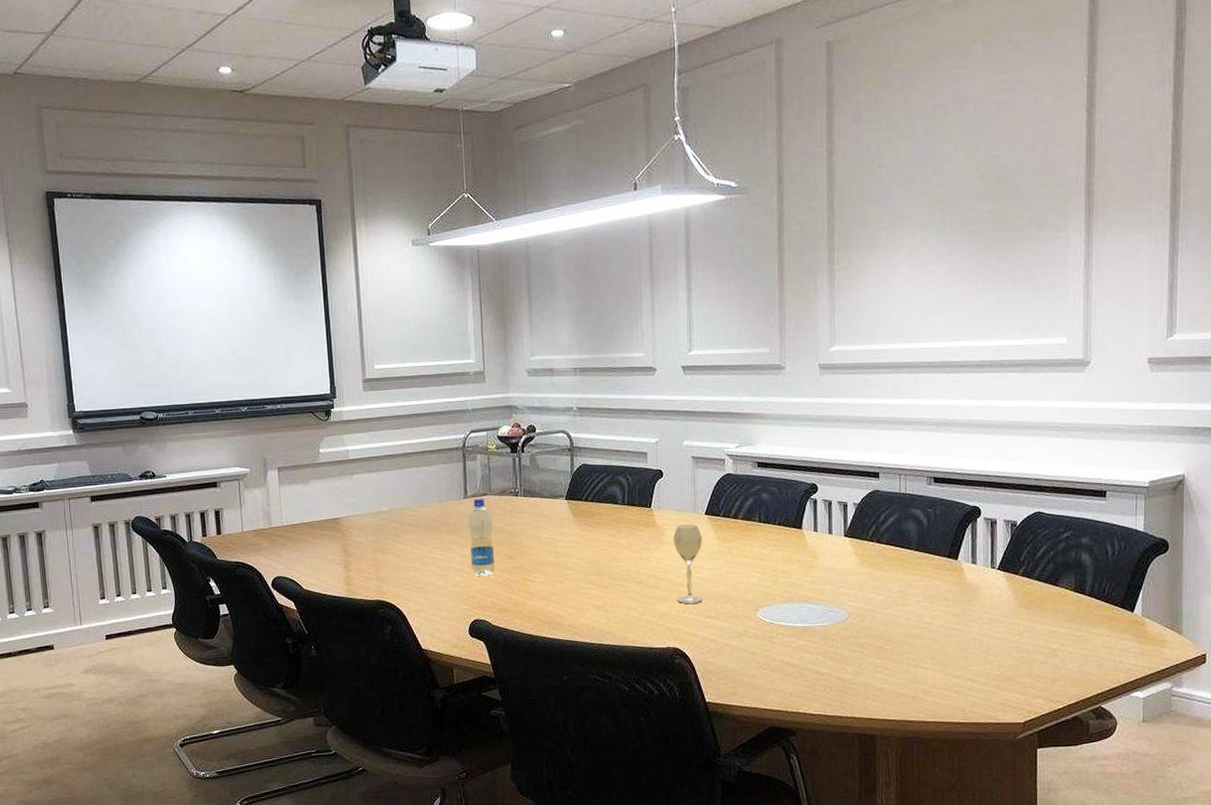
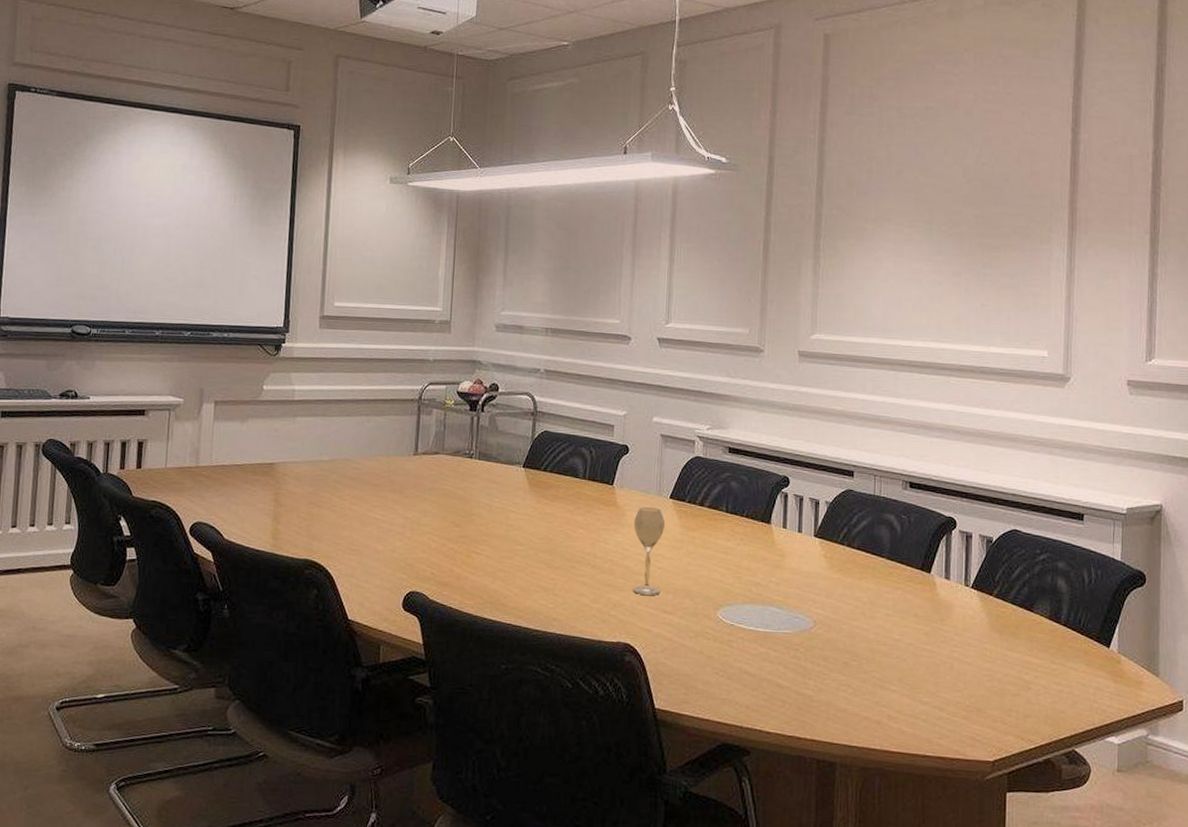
bottle: present [468,498,495,577] -> none [413,456,442,544]

